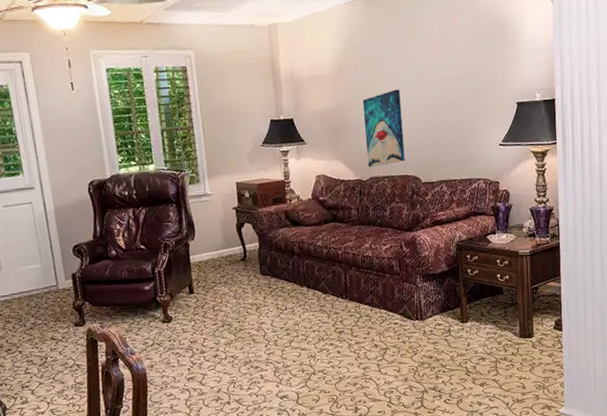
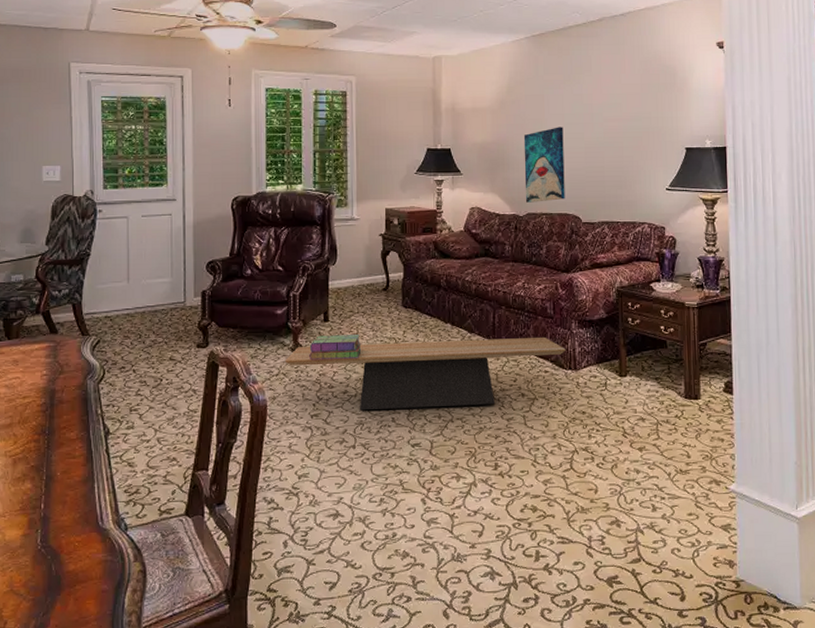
coffee table: none [157,293,413,371] -> present [284,338,566,411]
stack of books: none [179,303,227,330] -> present [309,334,362,361]

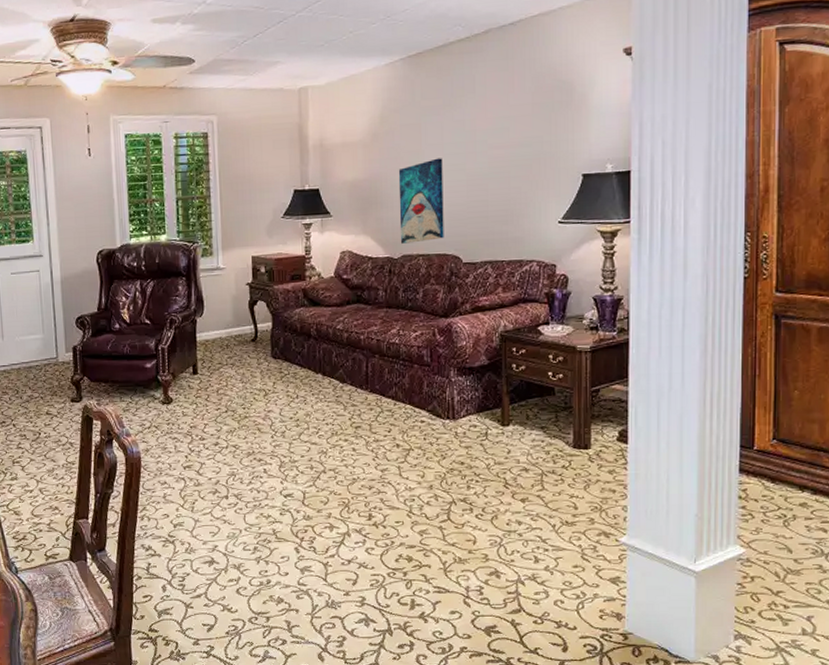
coffee table: present [284,338,566,411] -> none [156,386,444,462]
stack of books: present [309,334,362,361] -> none [180,387,232,413]

